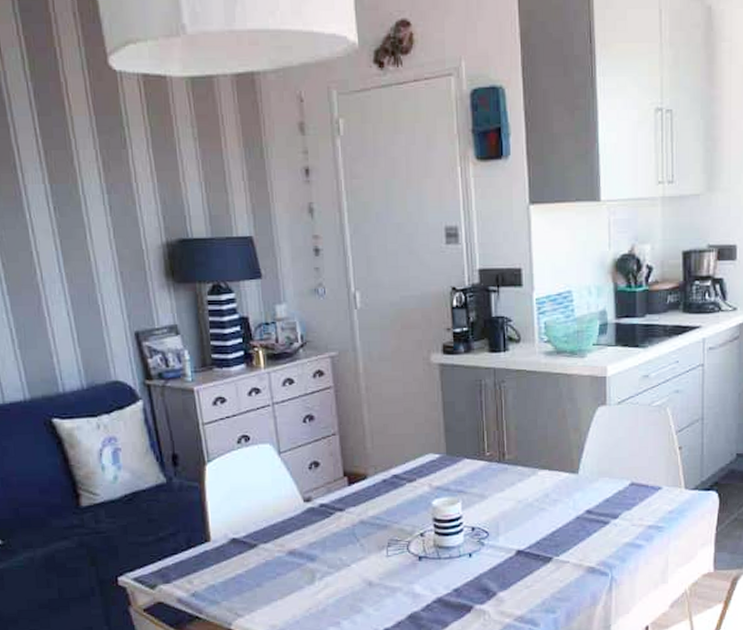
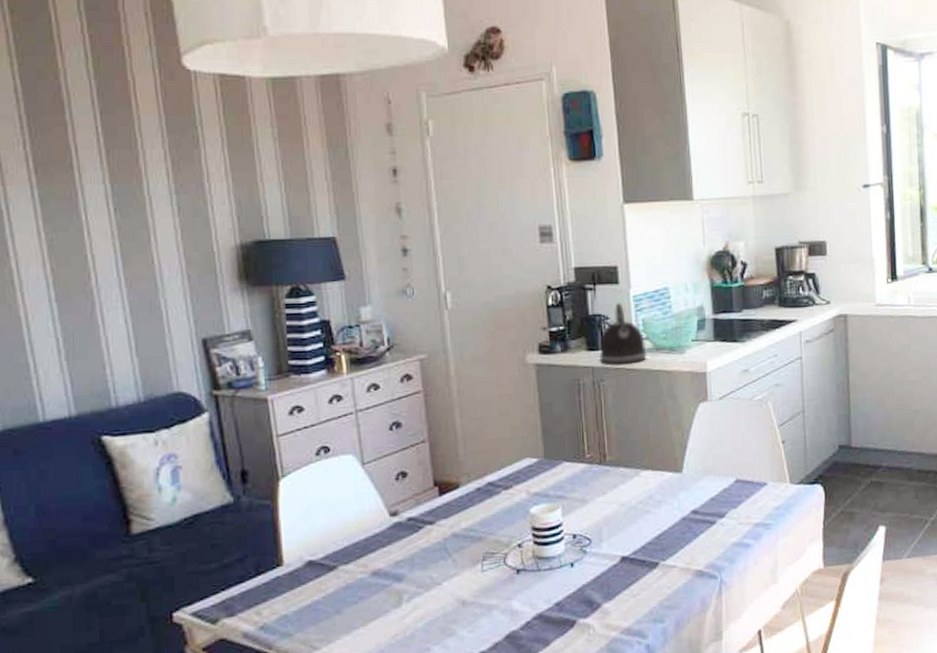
kettle: none [500,304,548,367] -> present [598,302,647,365]

